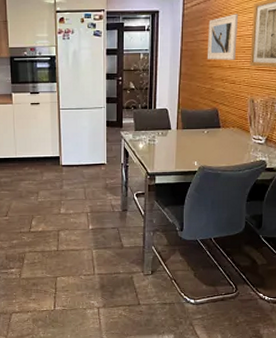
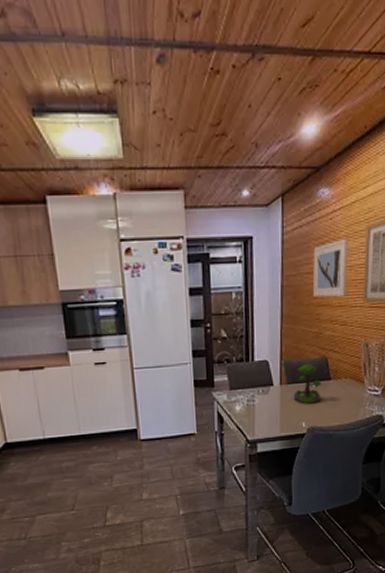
plant: none [187,113,212,147] -> present [293,363,322,404]

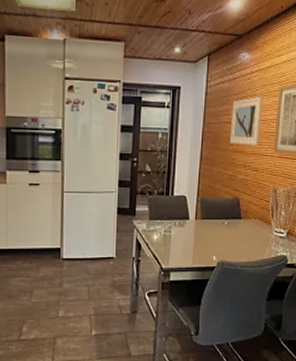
plant: present [293,363,322,404] -> none [206,202,233,239]

